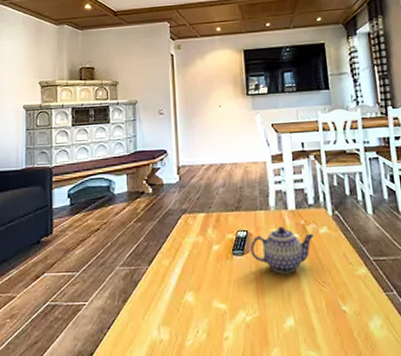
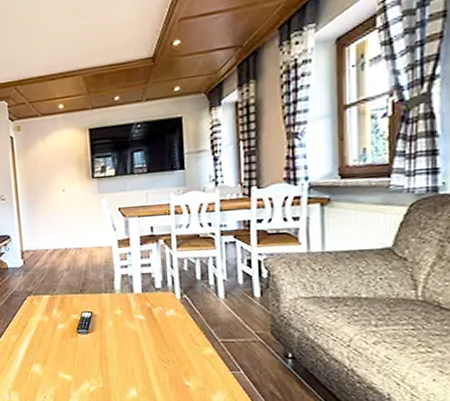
teapot: present [250,227,314,274] -> none [94,309,159,351]

